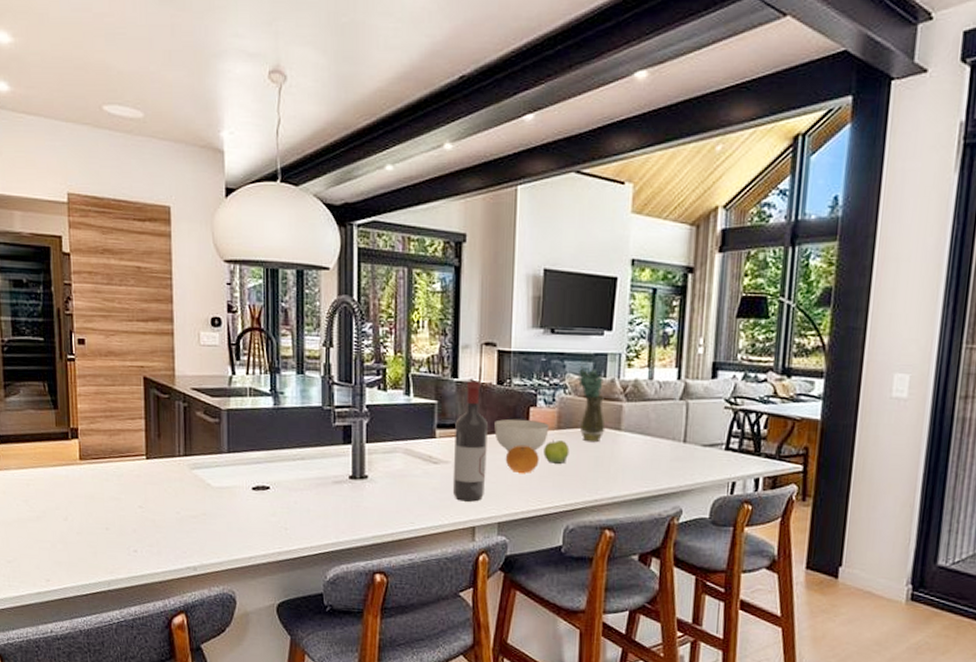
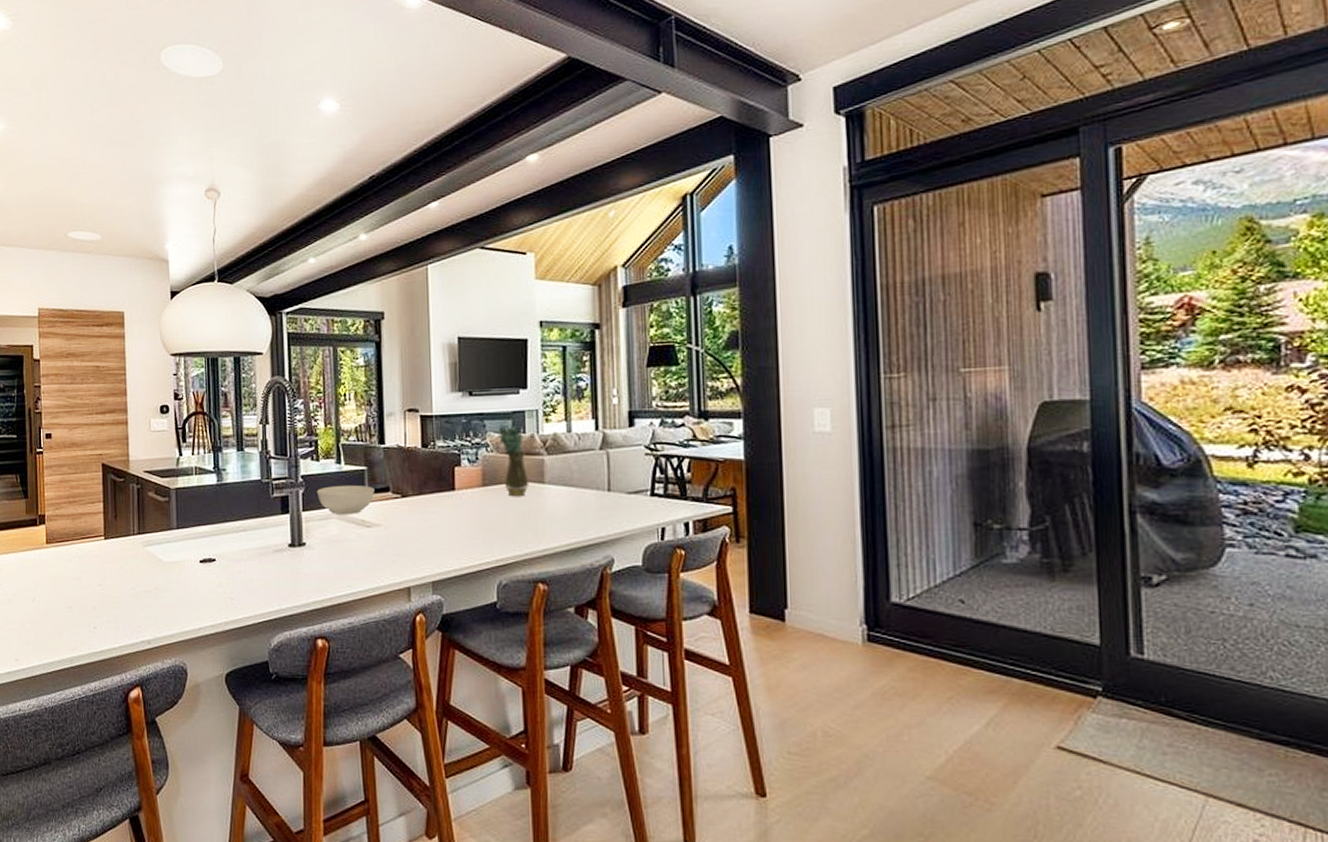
bowl: none [382,418,444,449] -> present [316,485,375,514]
wine bottle: present [452,380,488,502] -> none [385,445,418,562]
bowl: present [494,418,549,452] -> none [422,479,475,512]
fruit: present [505,444,539,473] -> none [434,503,467,531]
fruit: present [543,439,570,464] -> none [471,496,496,520]

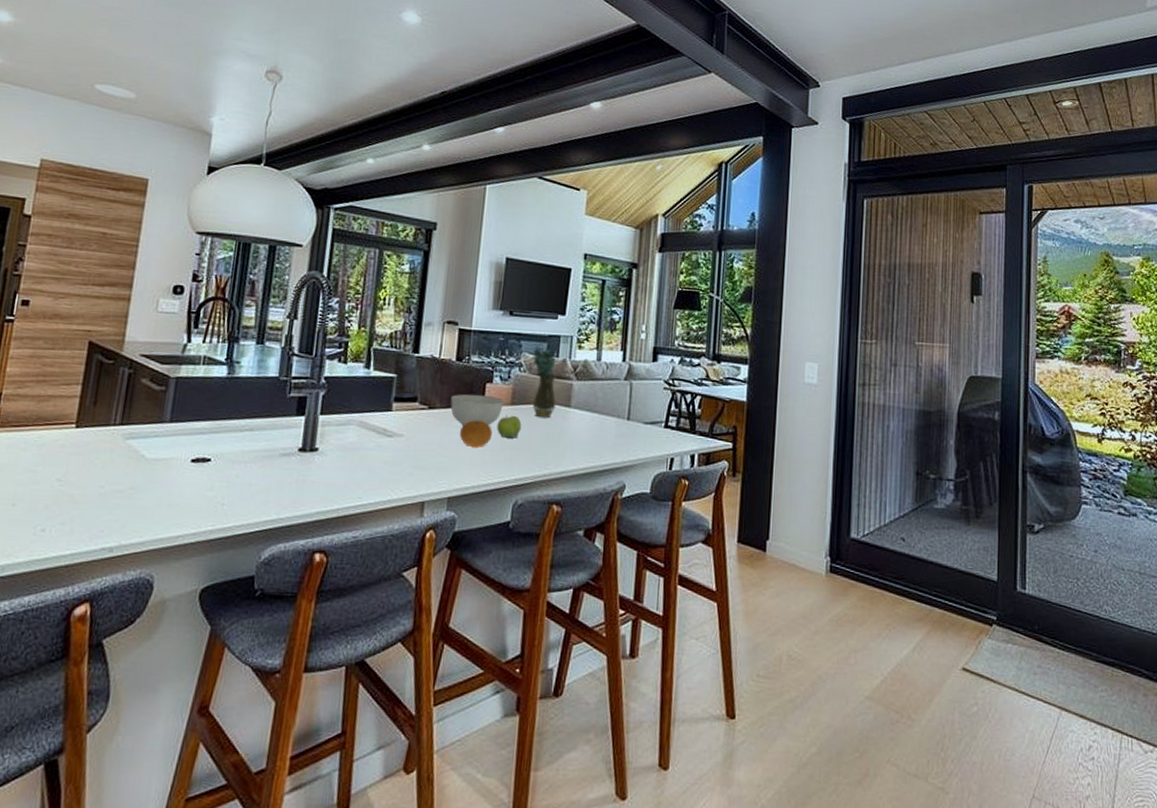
bowl: present [316,485,375,514] -> none [338,391,401,422]
bowl: none [422,479,475,512] -> present [450,394,503,427]
fruit: none [434,503,467,531] -> present [459,419,492,447]
fruit: none [471,496,496,520] -> present [497,414,522,438]

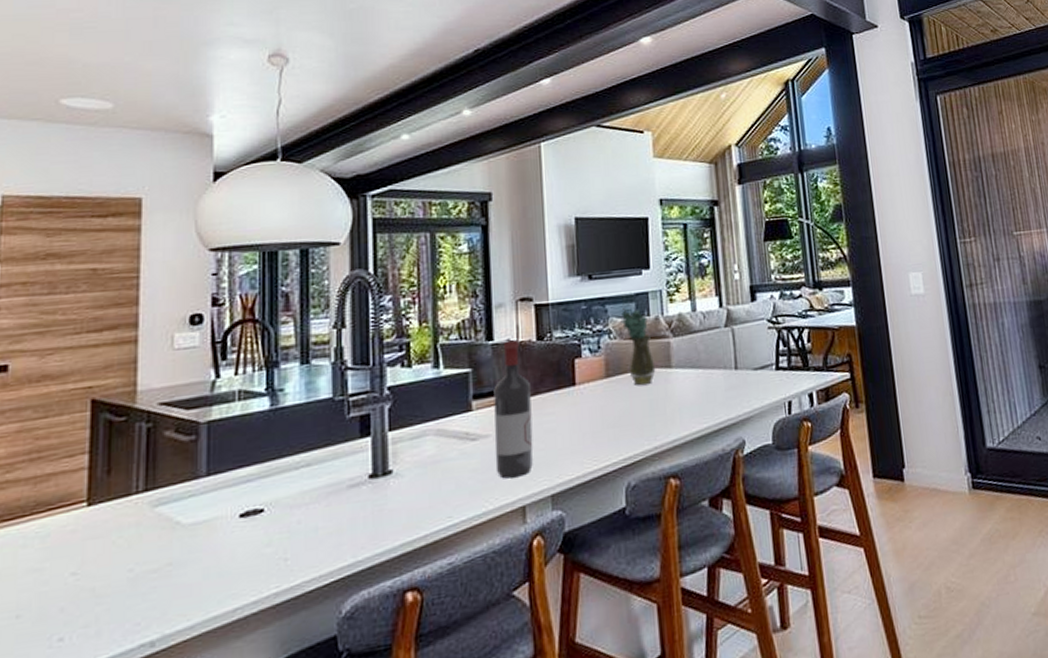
wine bottle: none [404,356,445,476] -> present [493,340,534,479]
bowl: present [450,394,503,427] -> none [538,372,597,412]
fruit: present [459,419,492,447] -> none [552,400,590,433]
fruit: present [497,414,522,438] -> none [594,388,622,416]

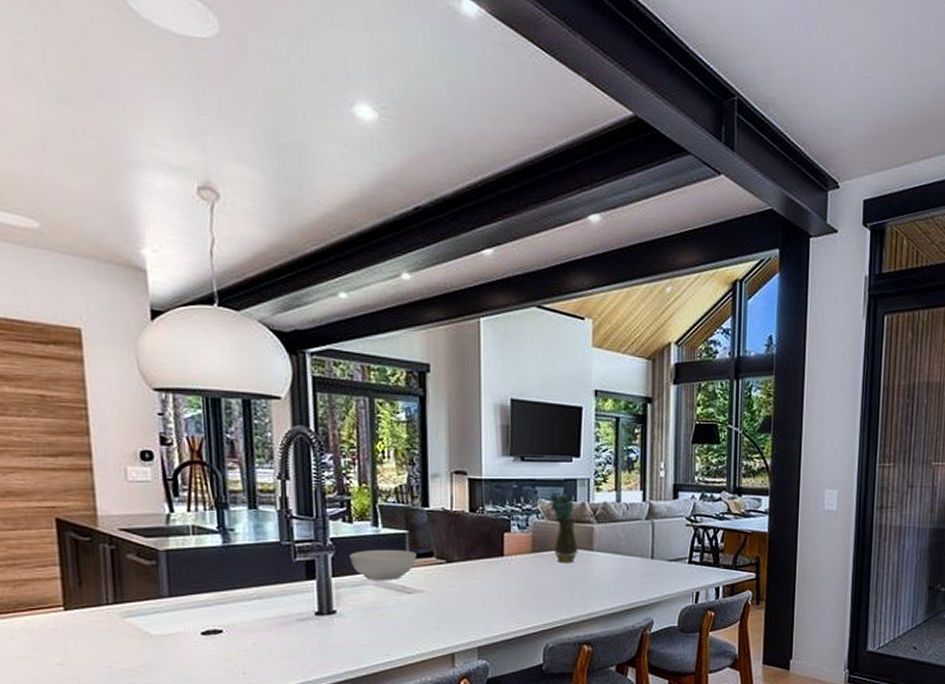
bowl: none [407,391,481,430] -> present [348,549,417,580]
wine bottle: present [493,340,534,479] -> none [428,509,463,629]

